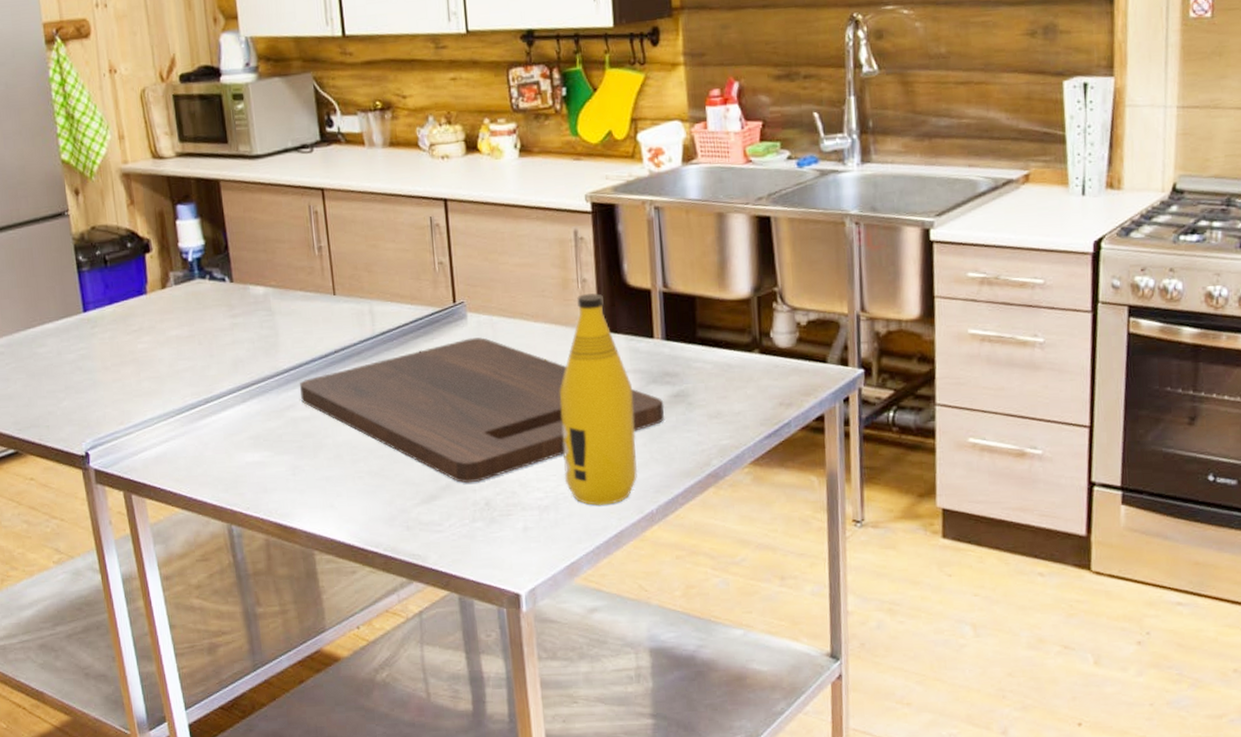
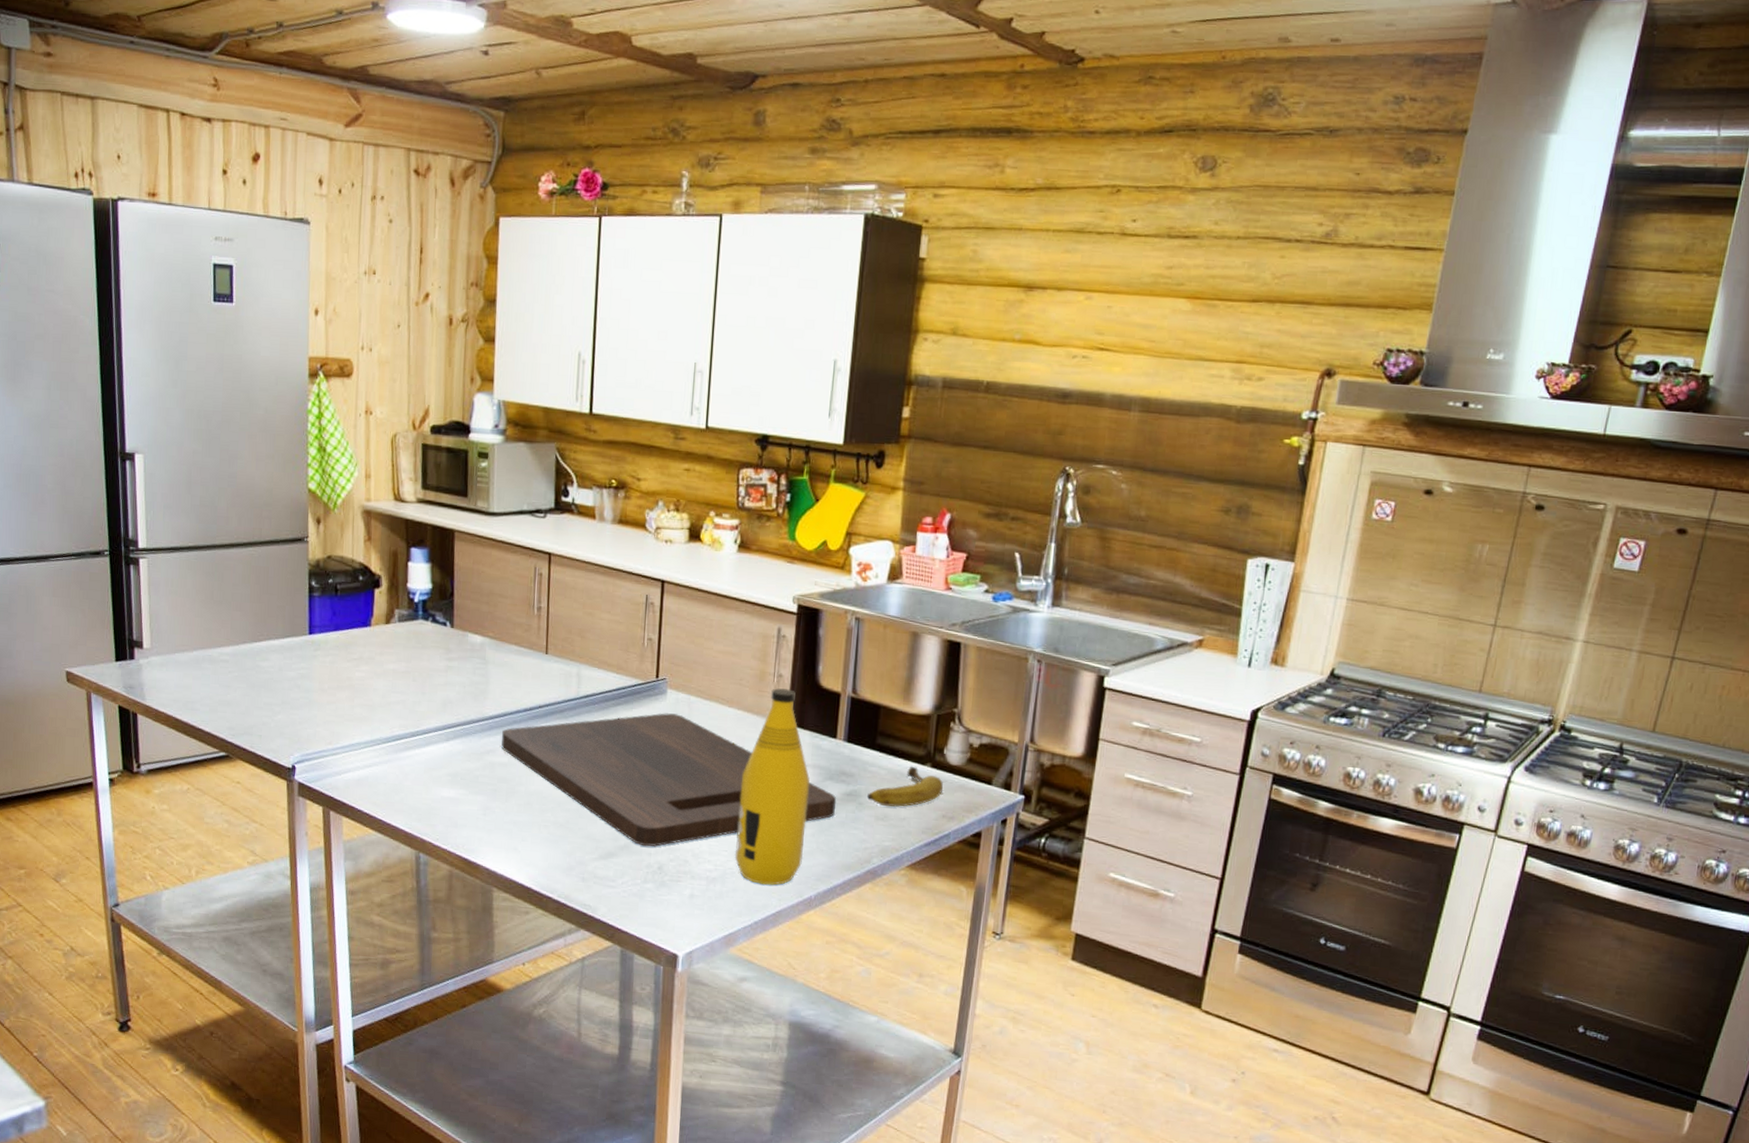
fruit: none [696,355,775,402] -> present [867,766,943,807]

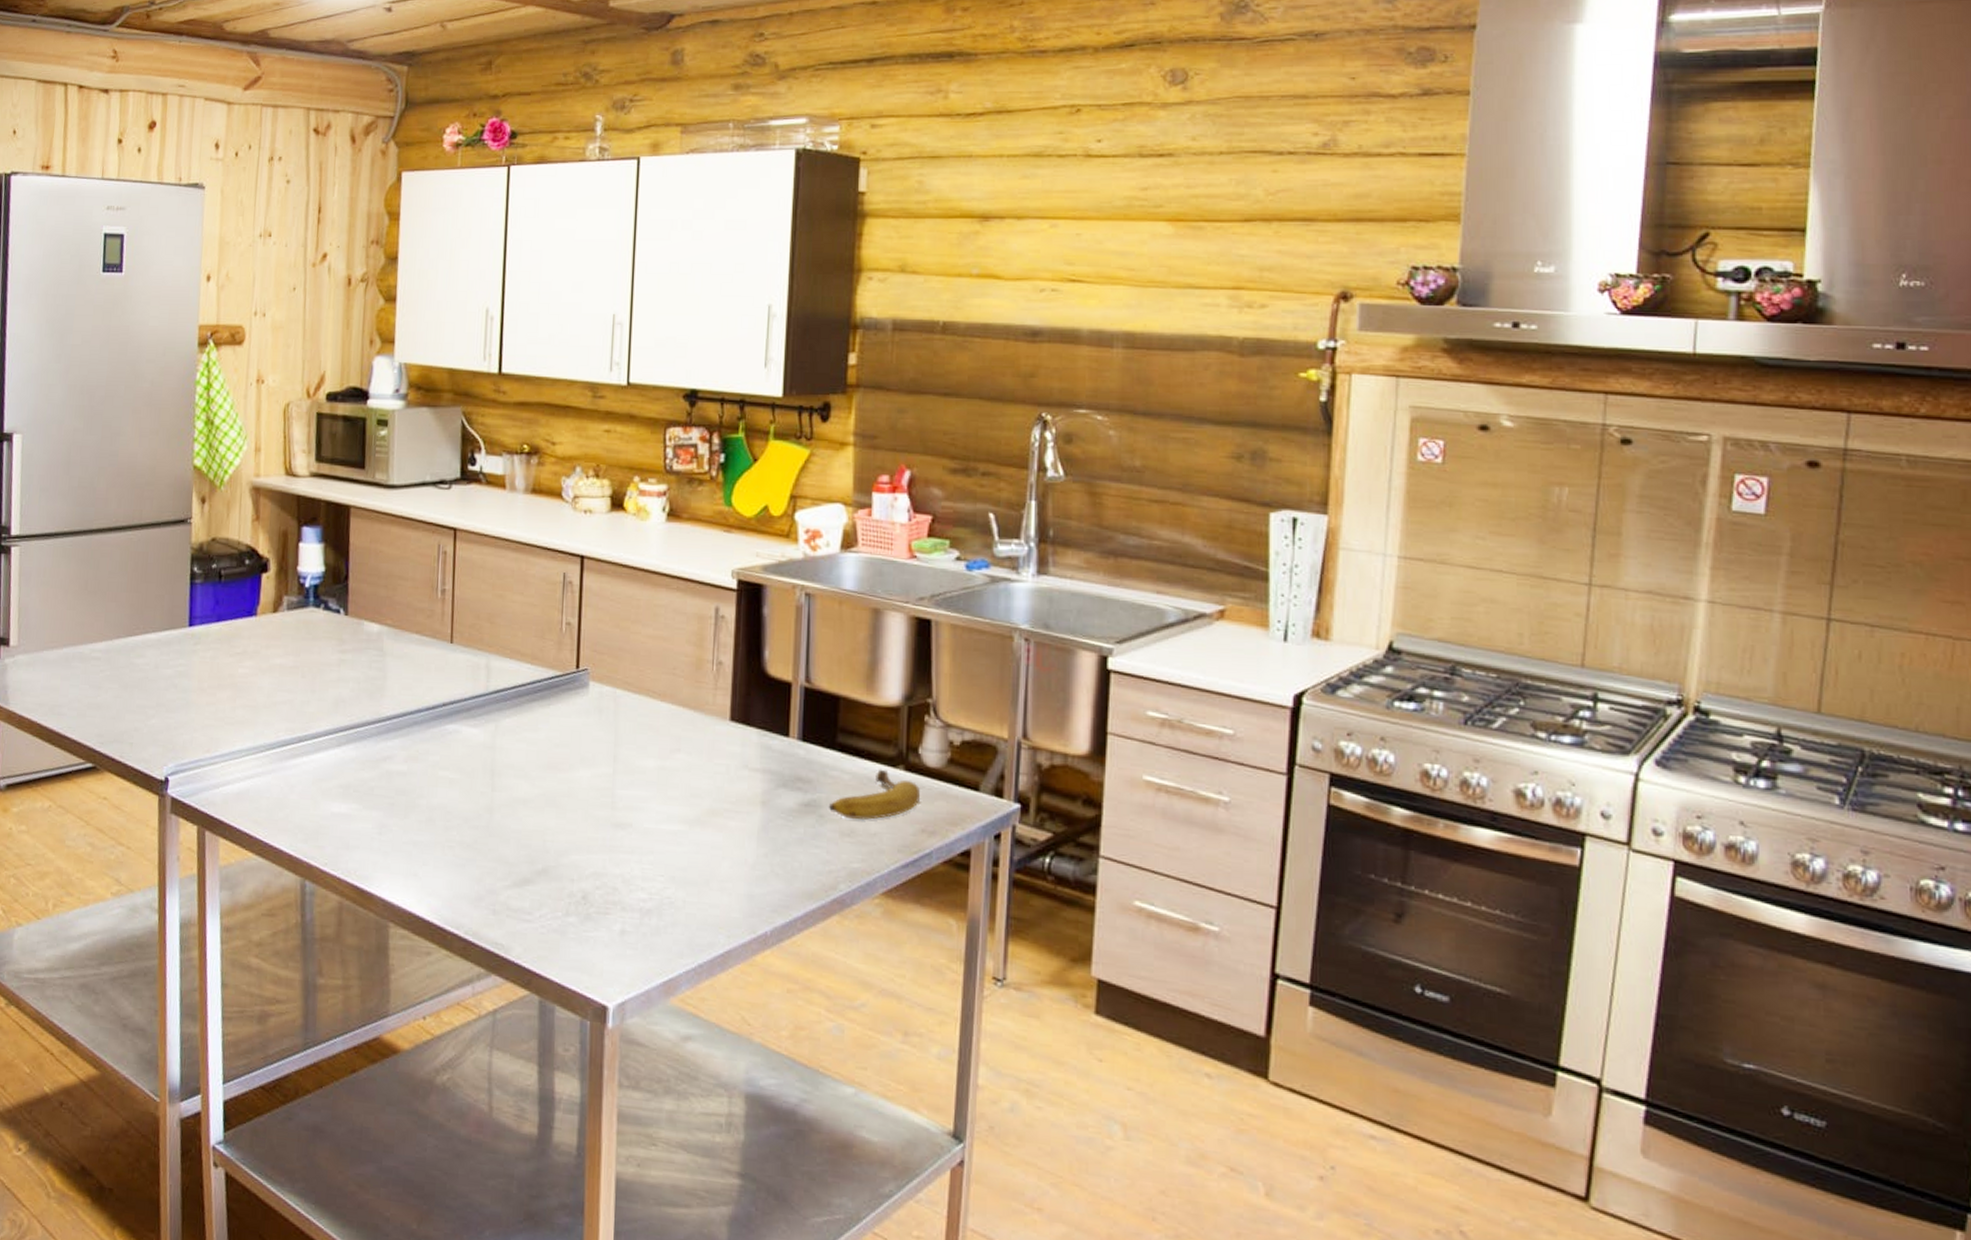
cutting board: present [501,712,837,847] -> none [400,709,793,871]
bottle: present [734,688,810,885] -> none [672,678,759,919]

